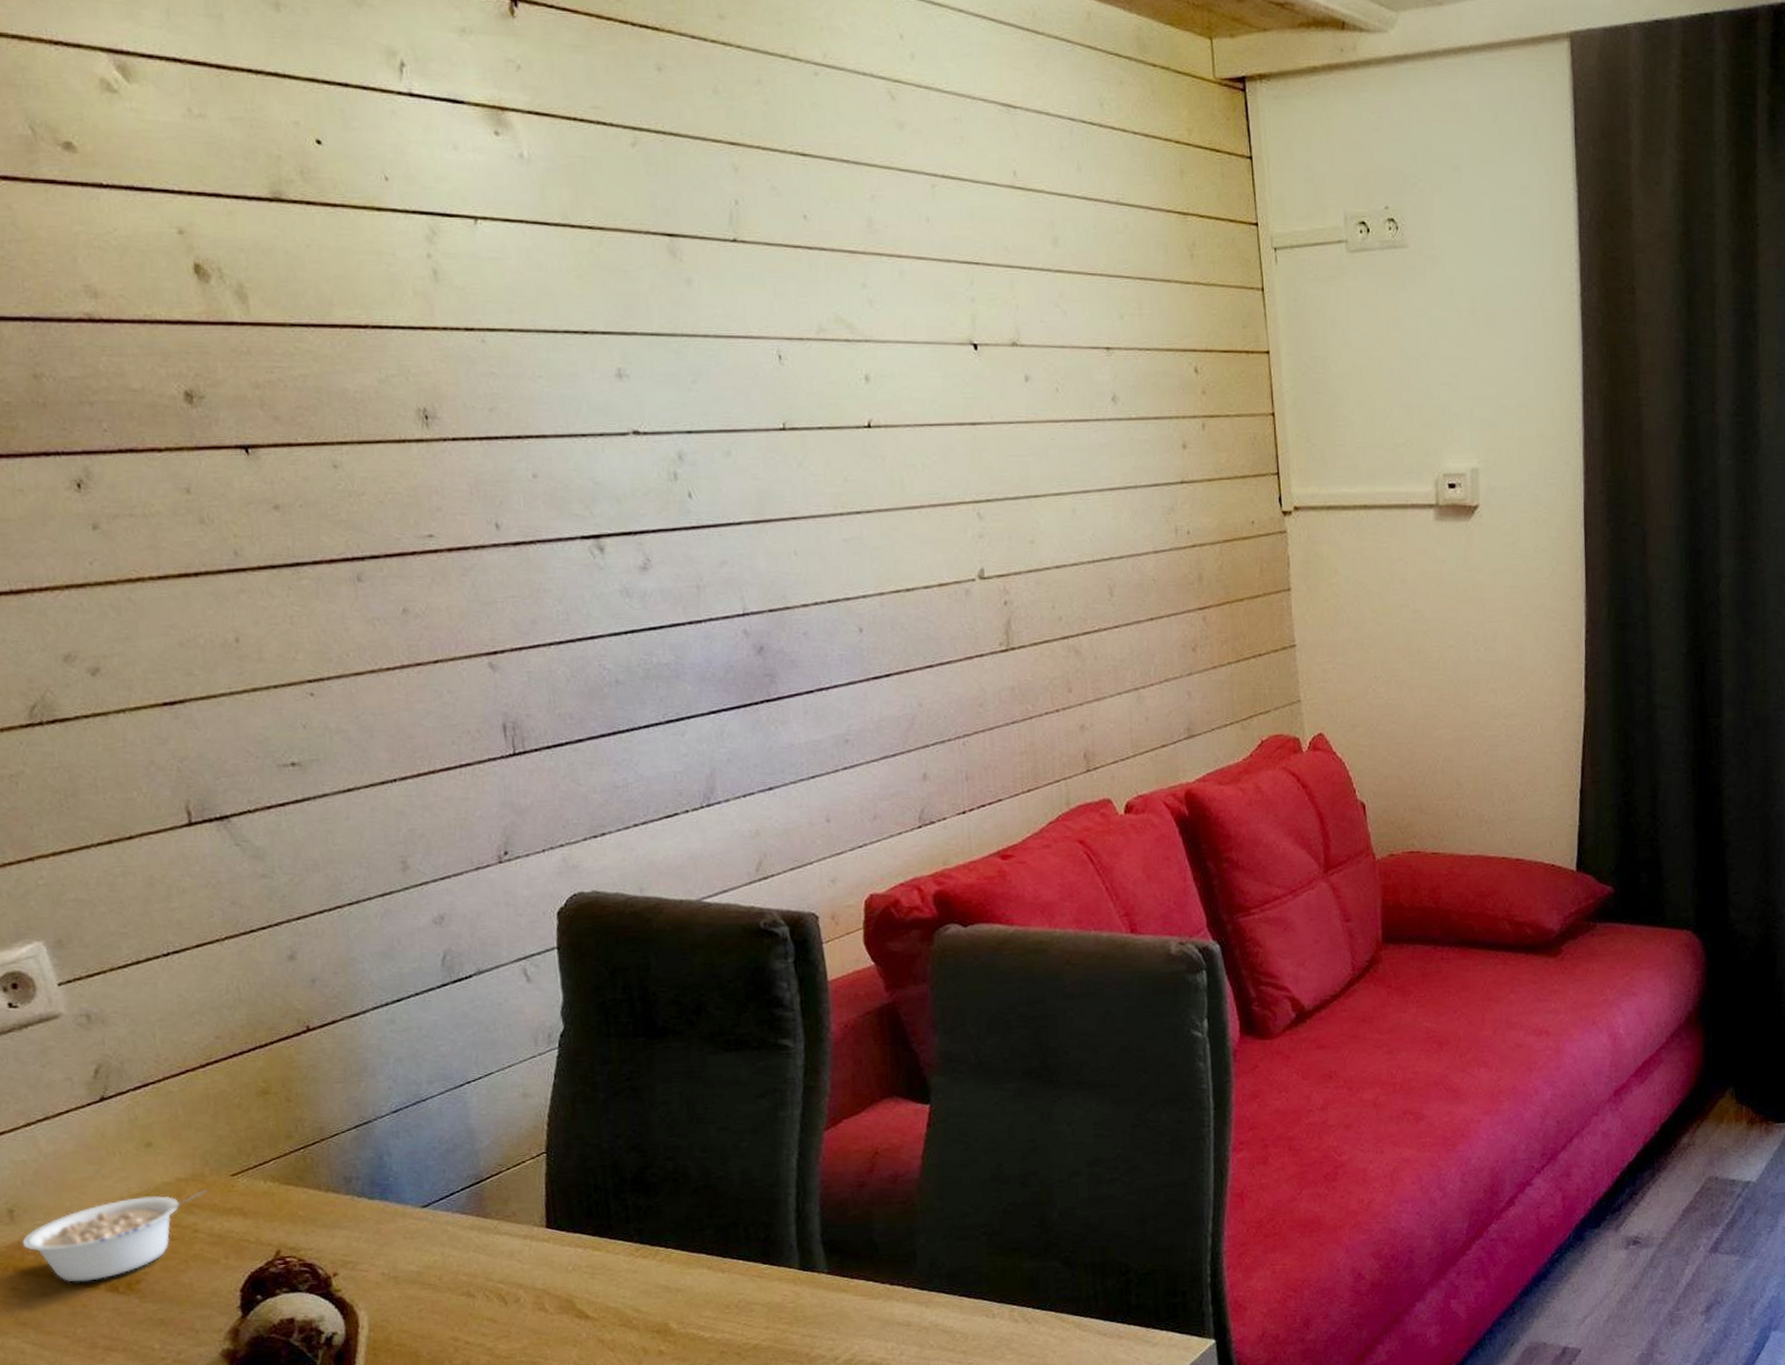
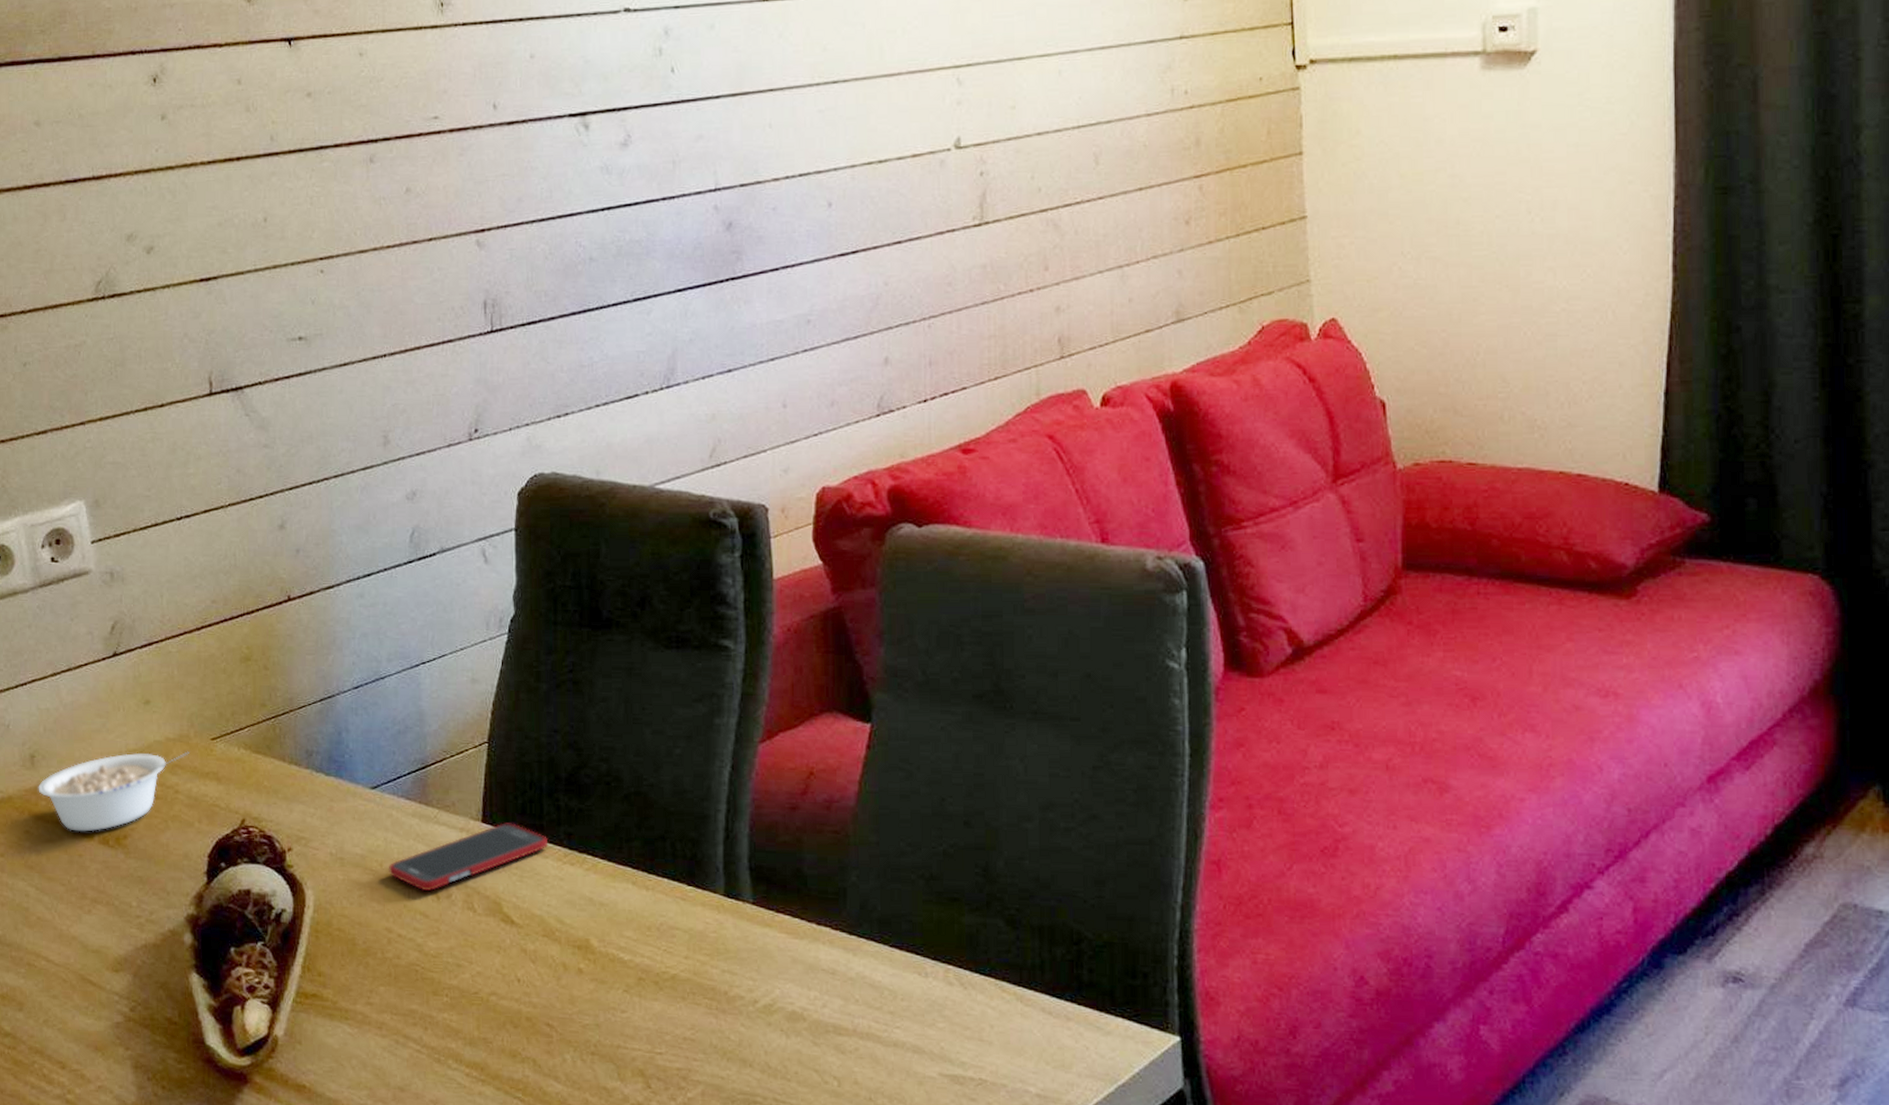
cell phone: none [448,1225,618,1298] -> present [388,823,547,891]

